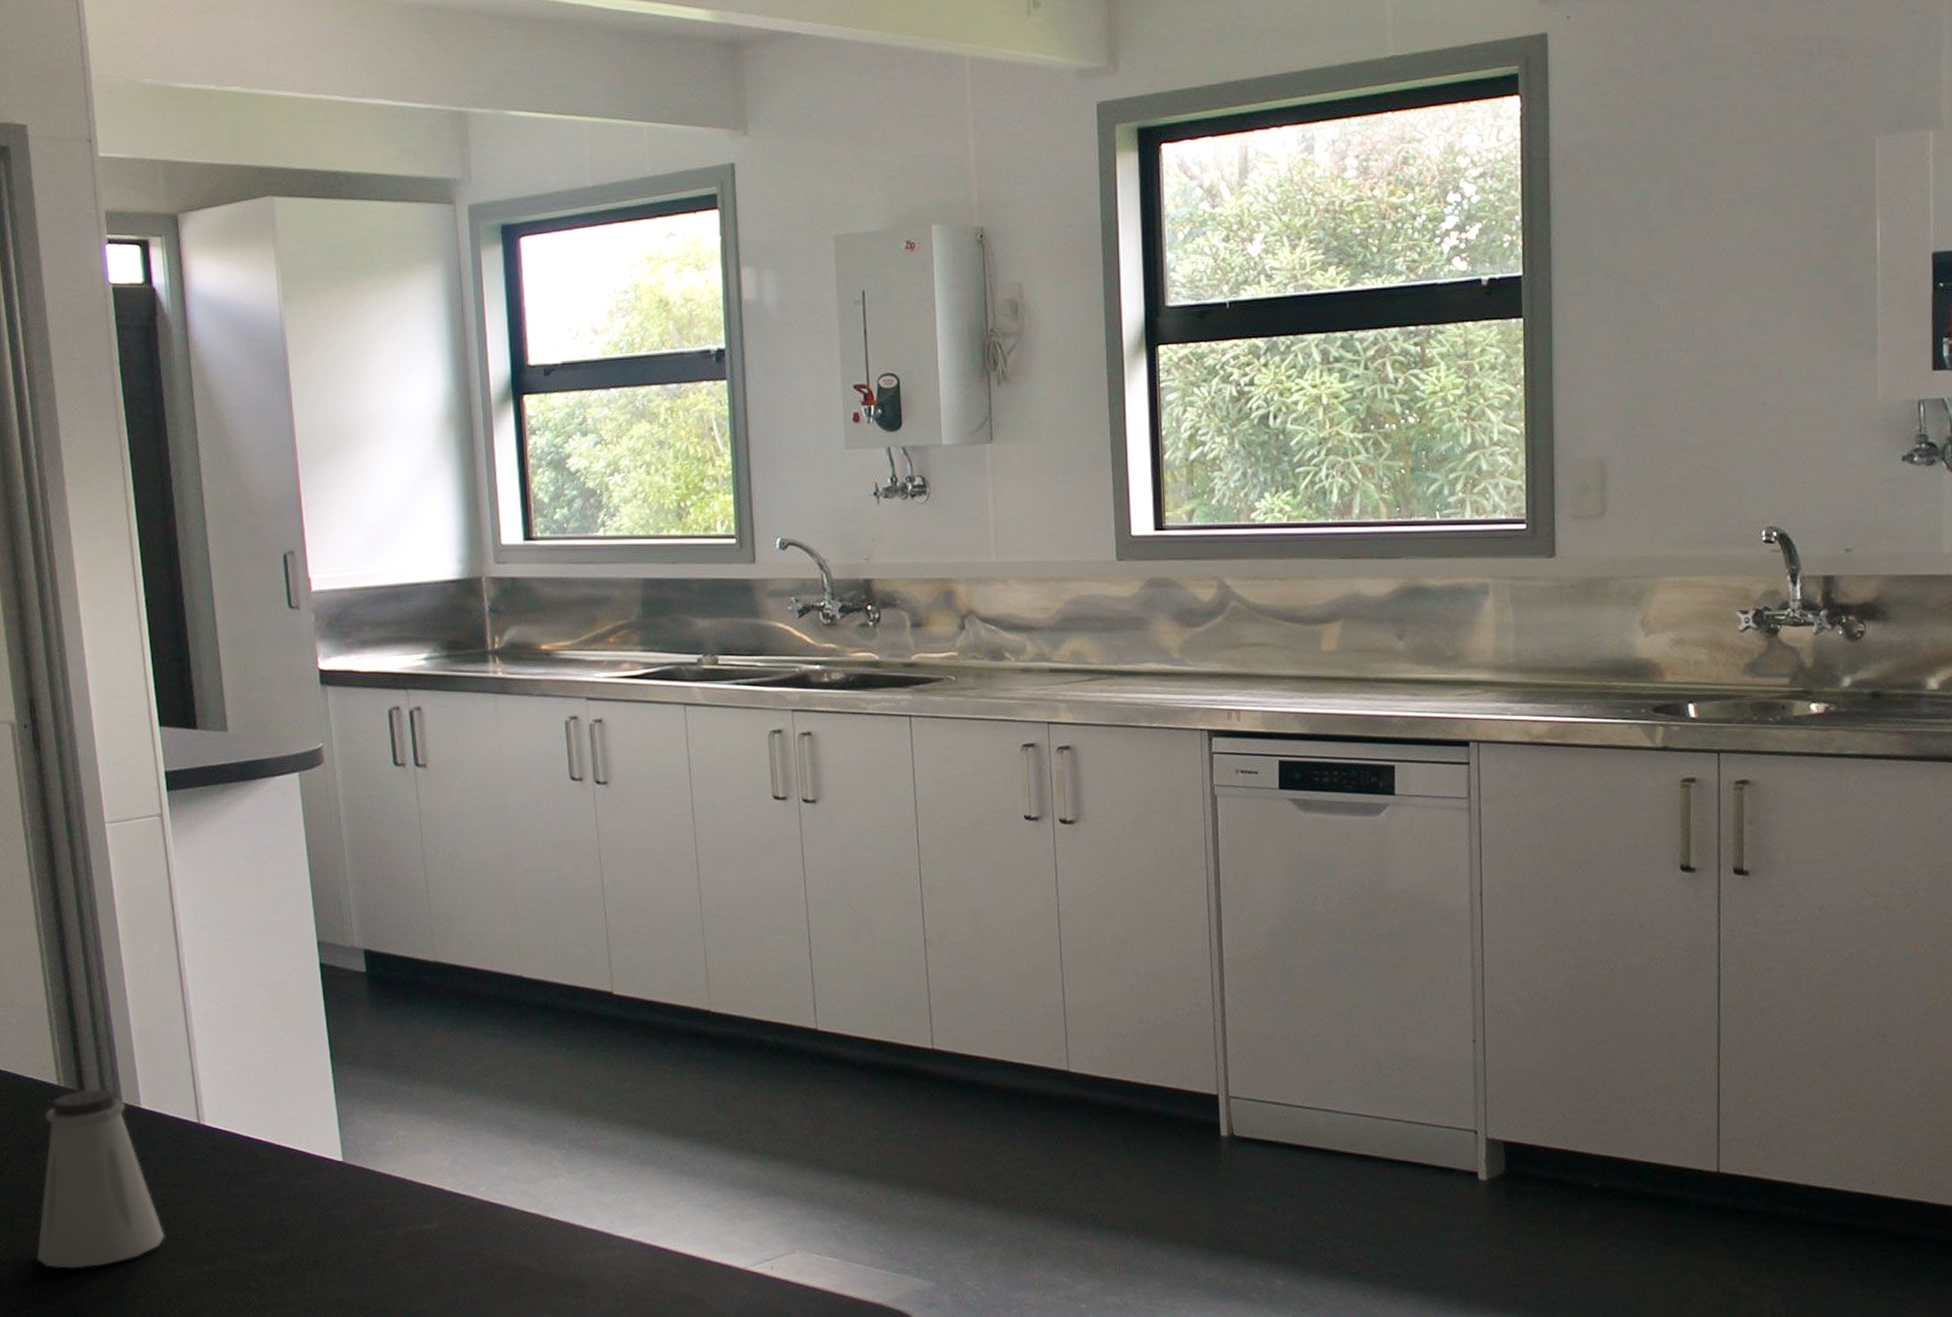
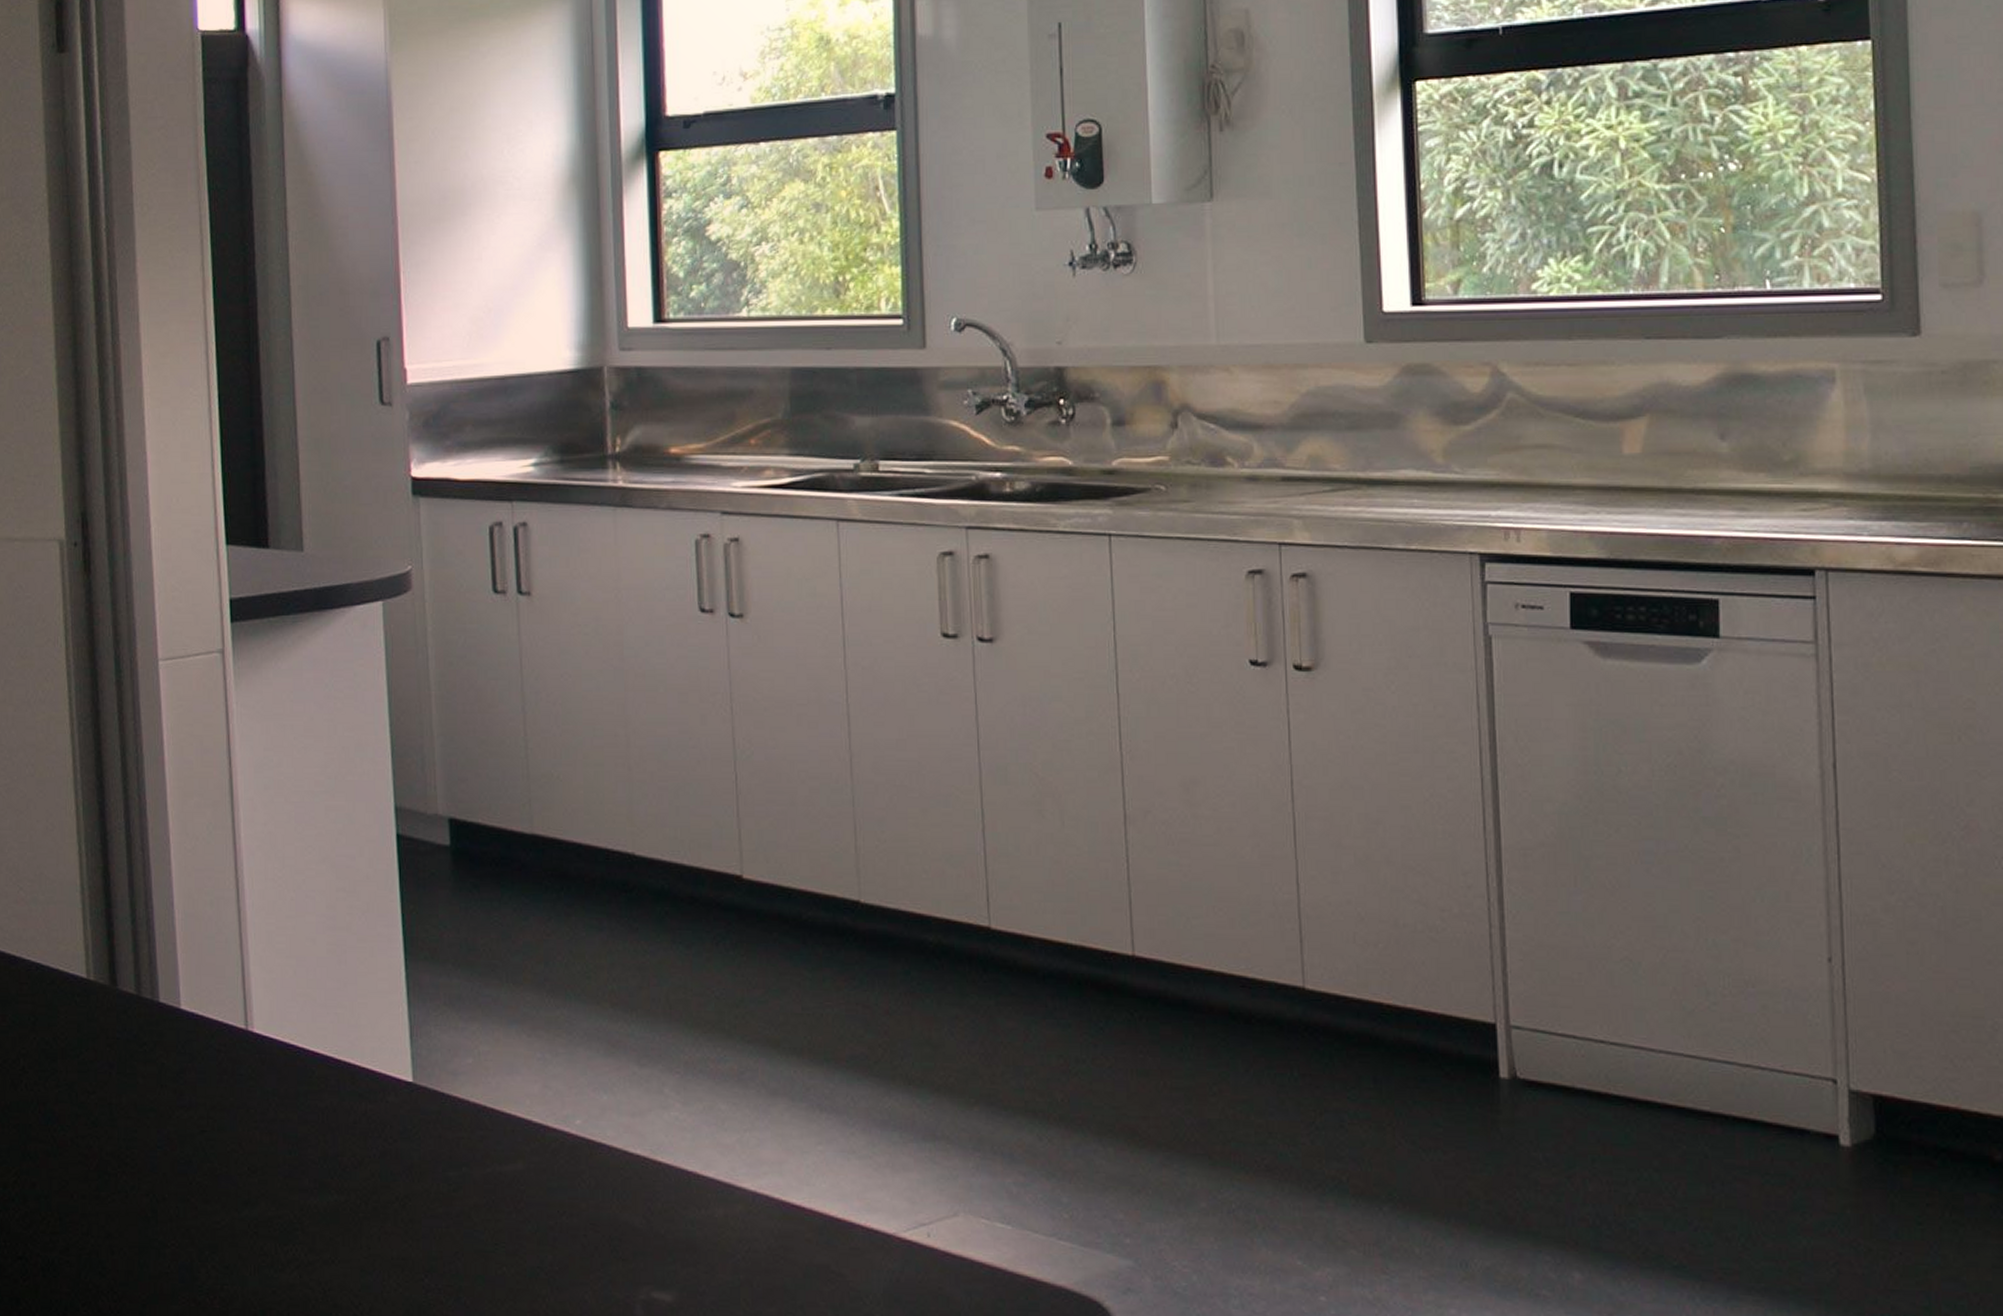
saltshaker: present [37,1088,165,1269] -> none [50,984,200,1209]

